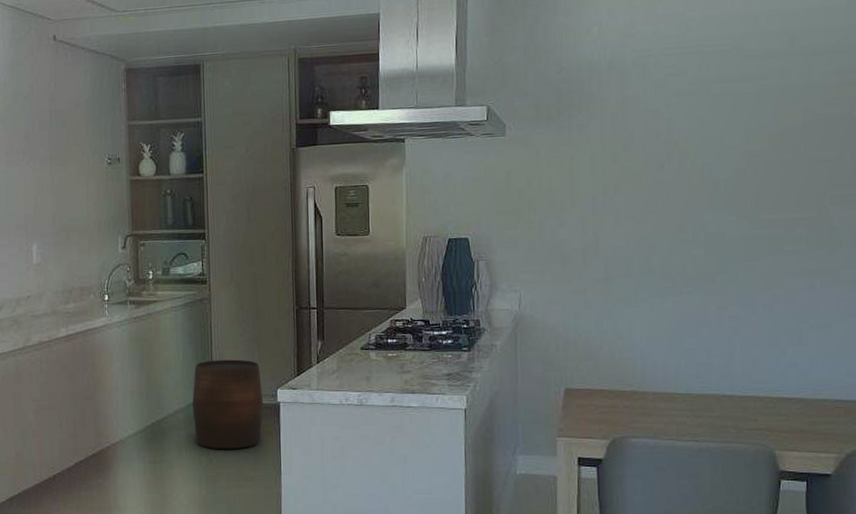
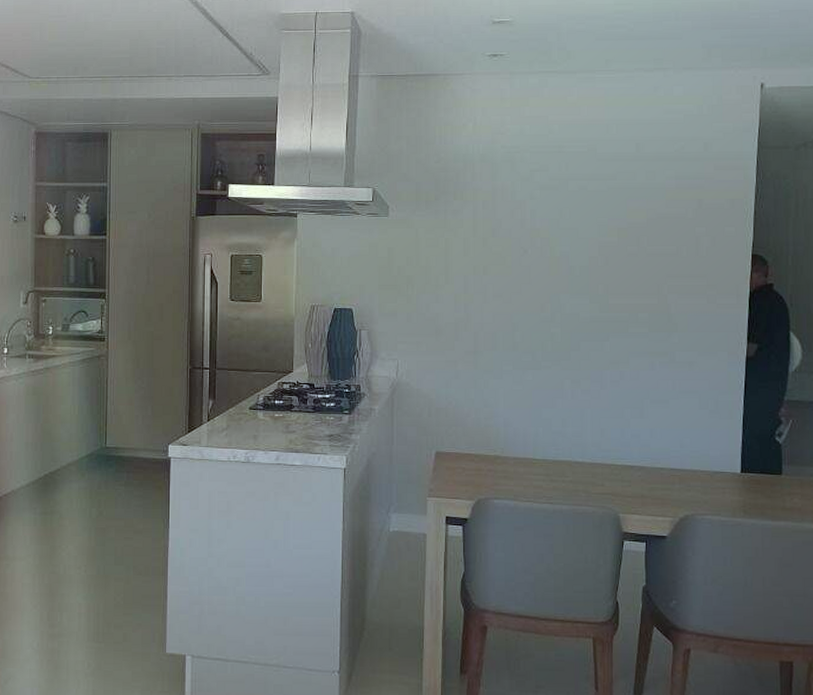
stool: present [192,359,264,450] -> none [85,415,155,503]

